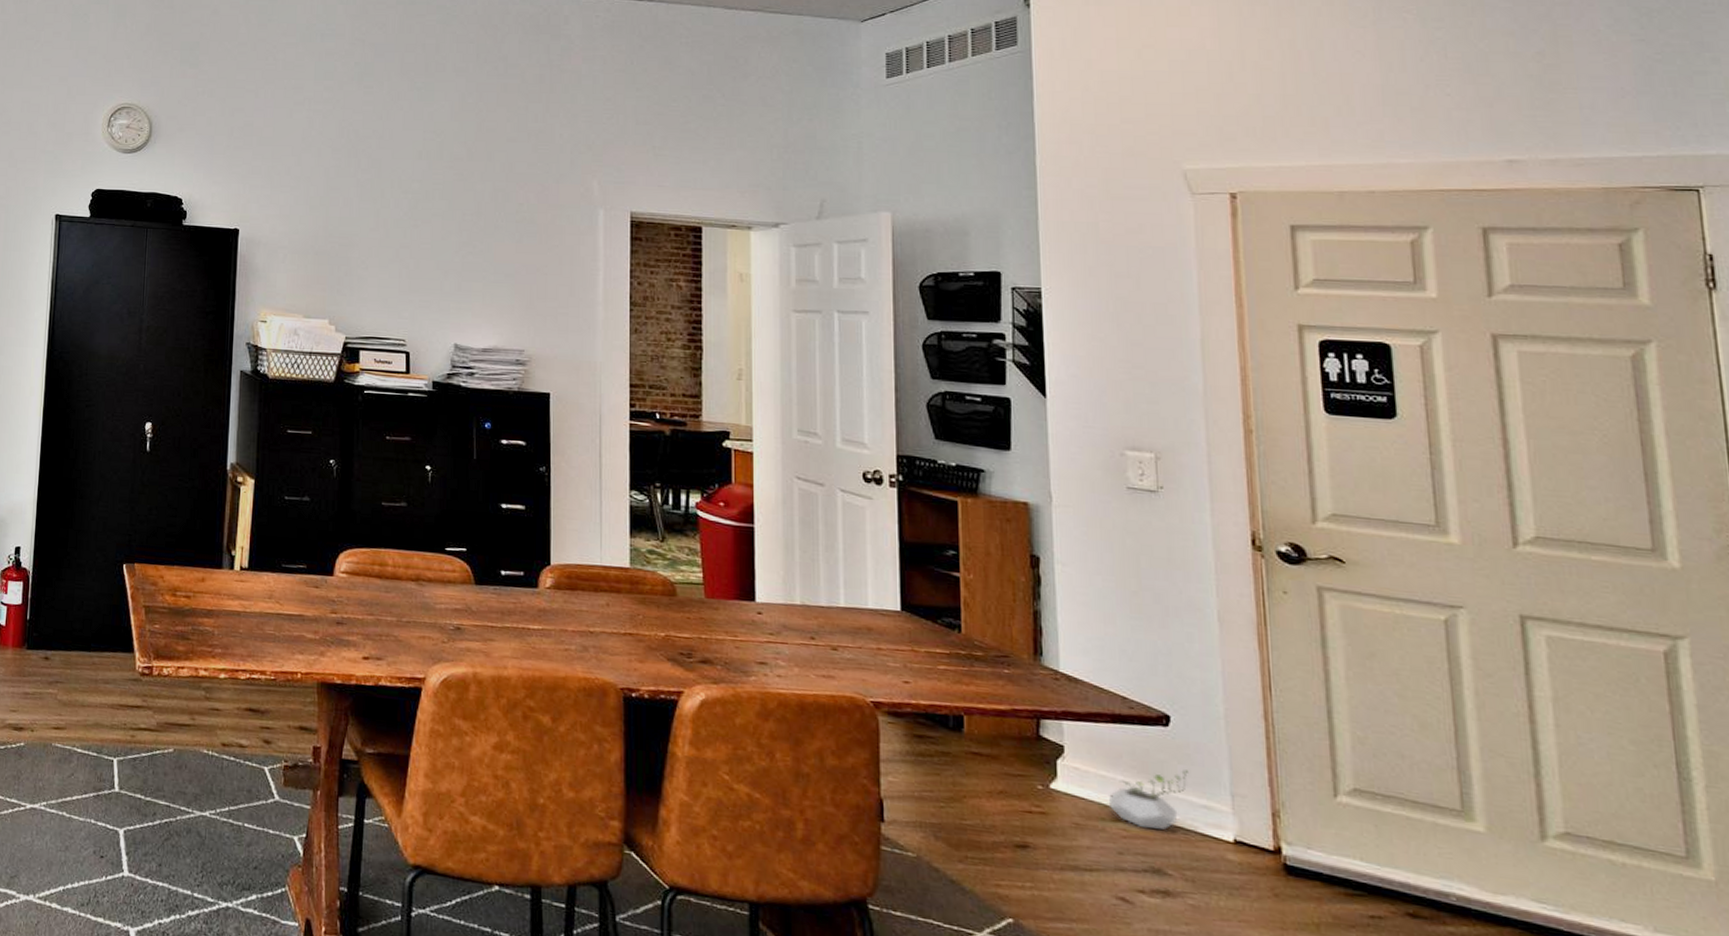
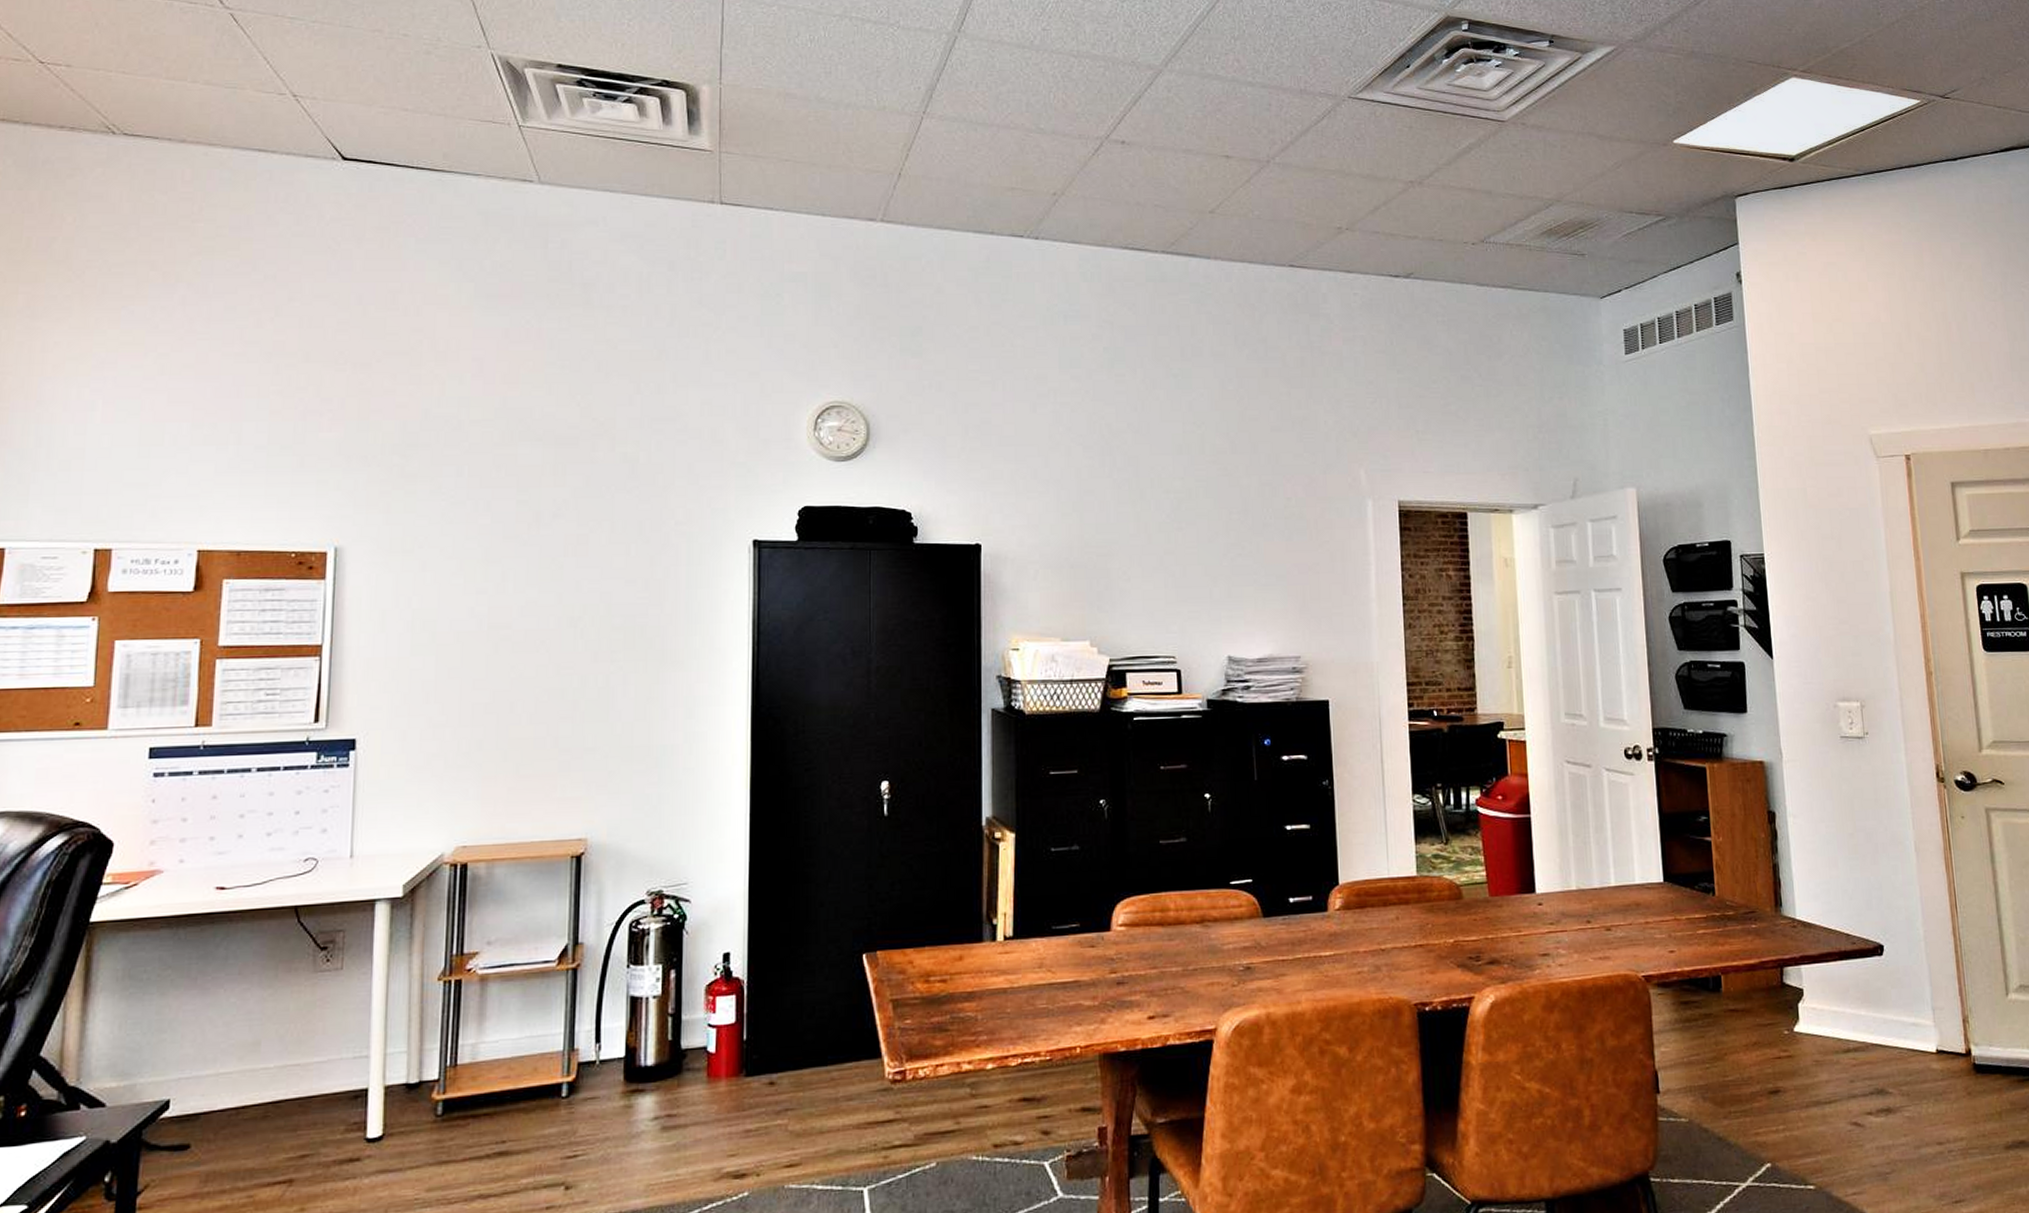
planter: present [1108,770,1188,830] -> none [1840,993,1899,1053]

